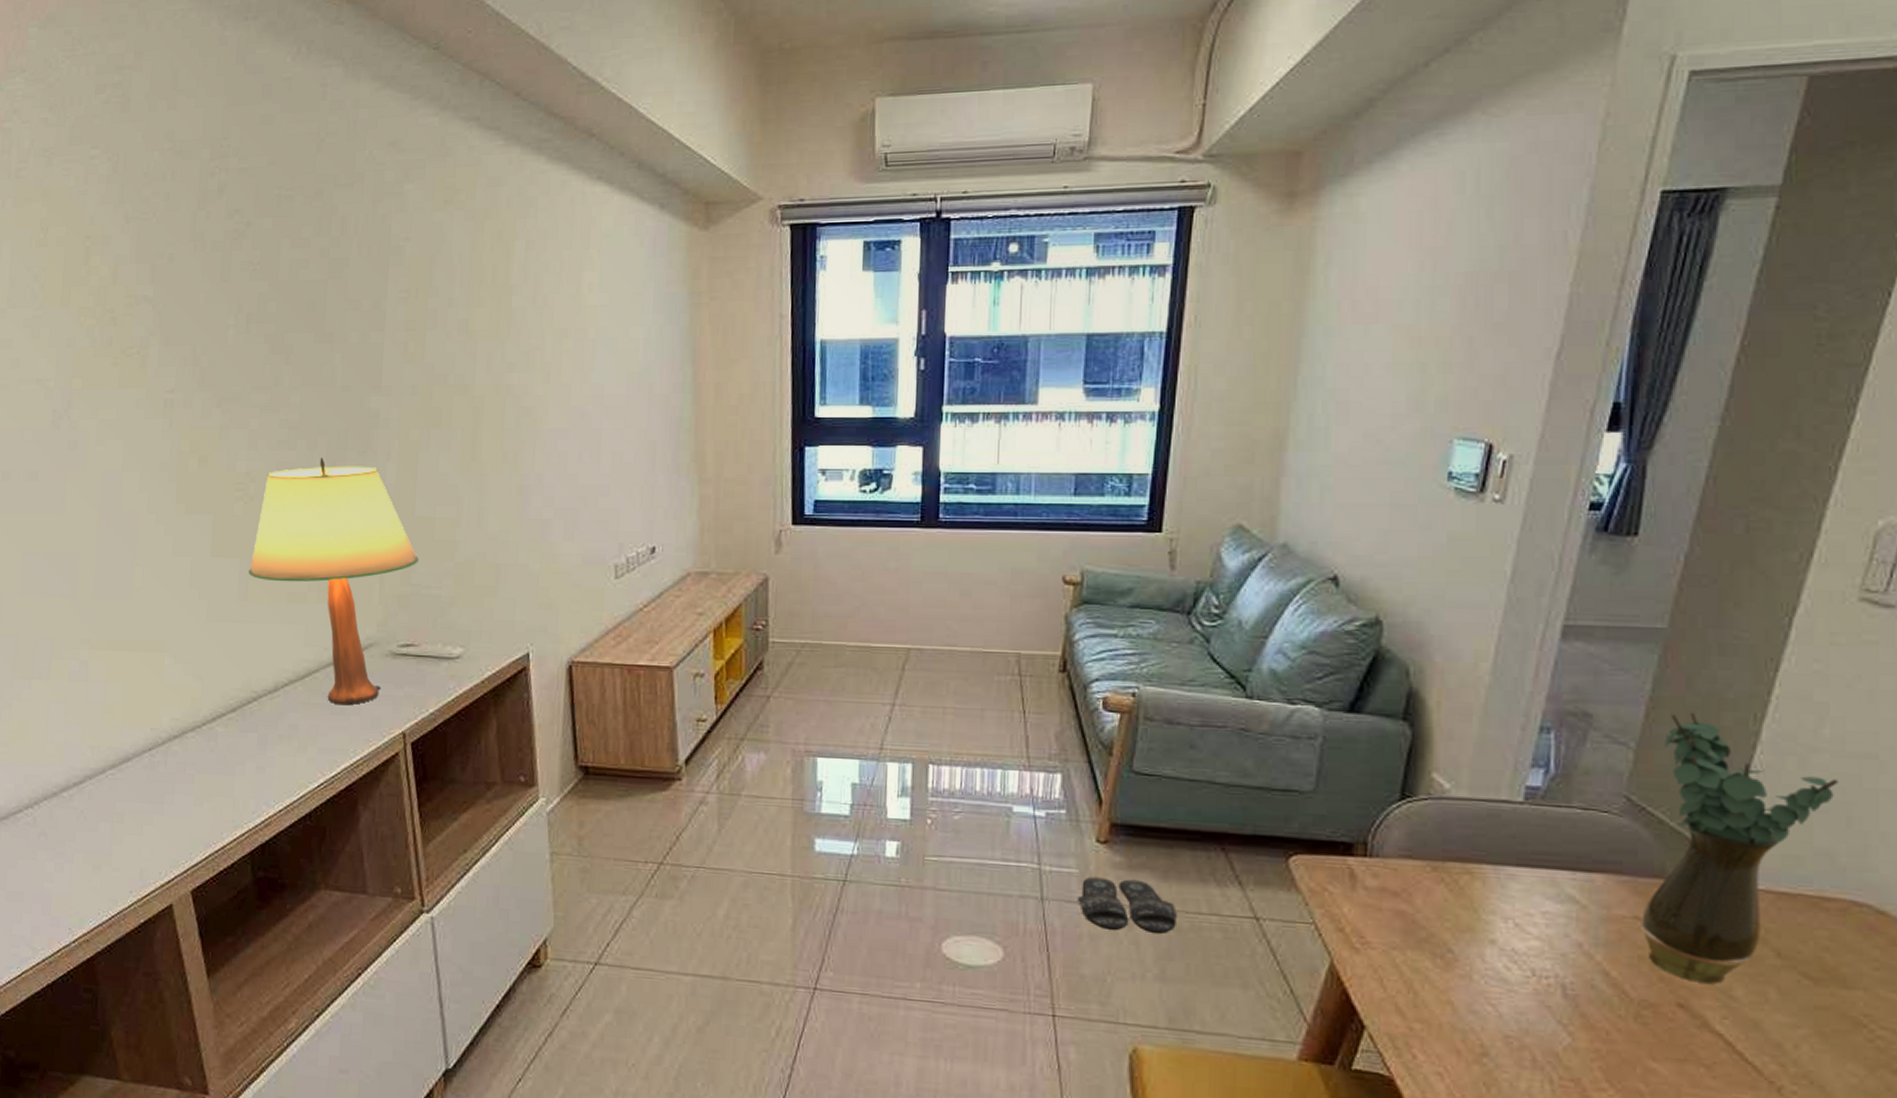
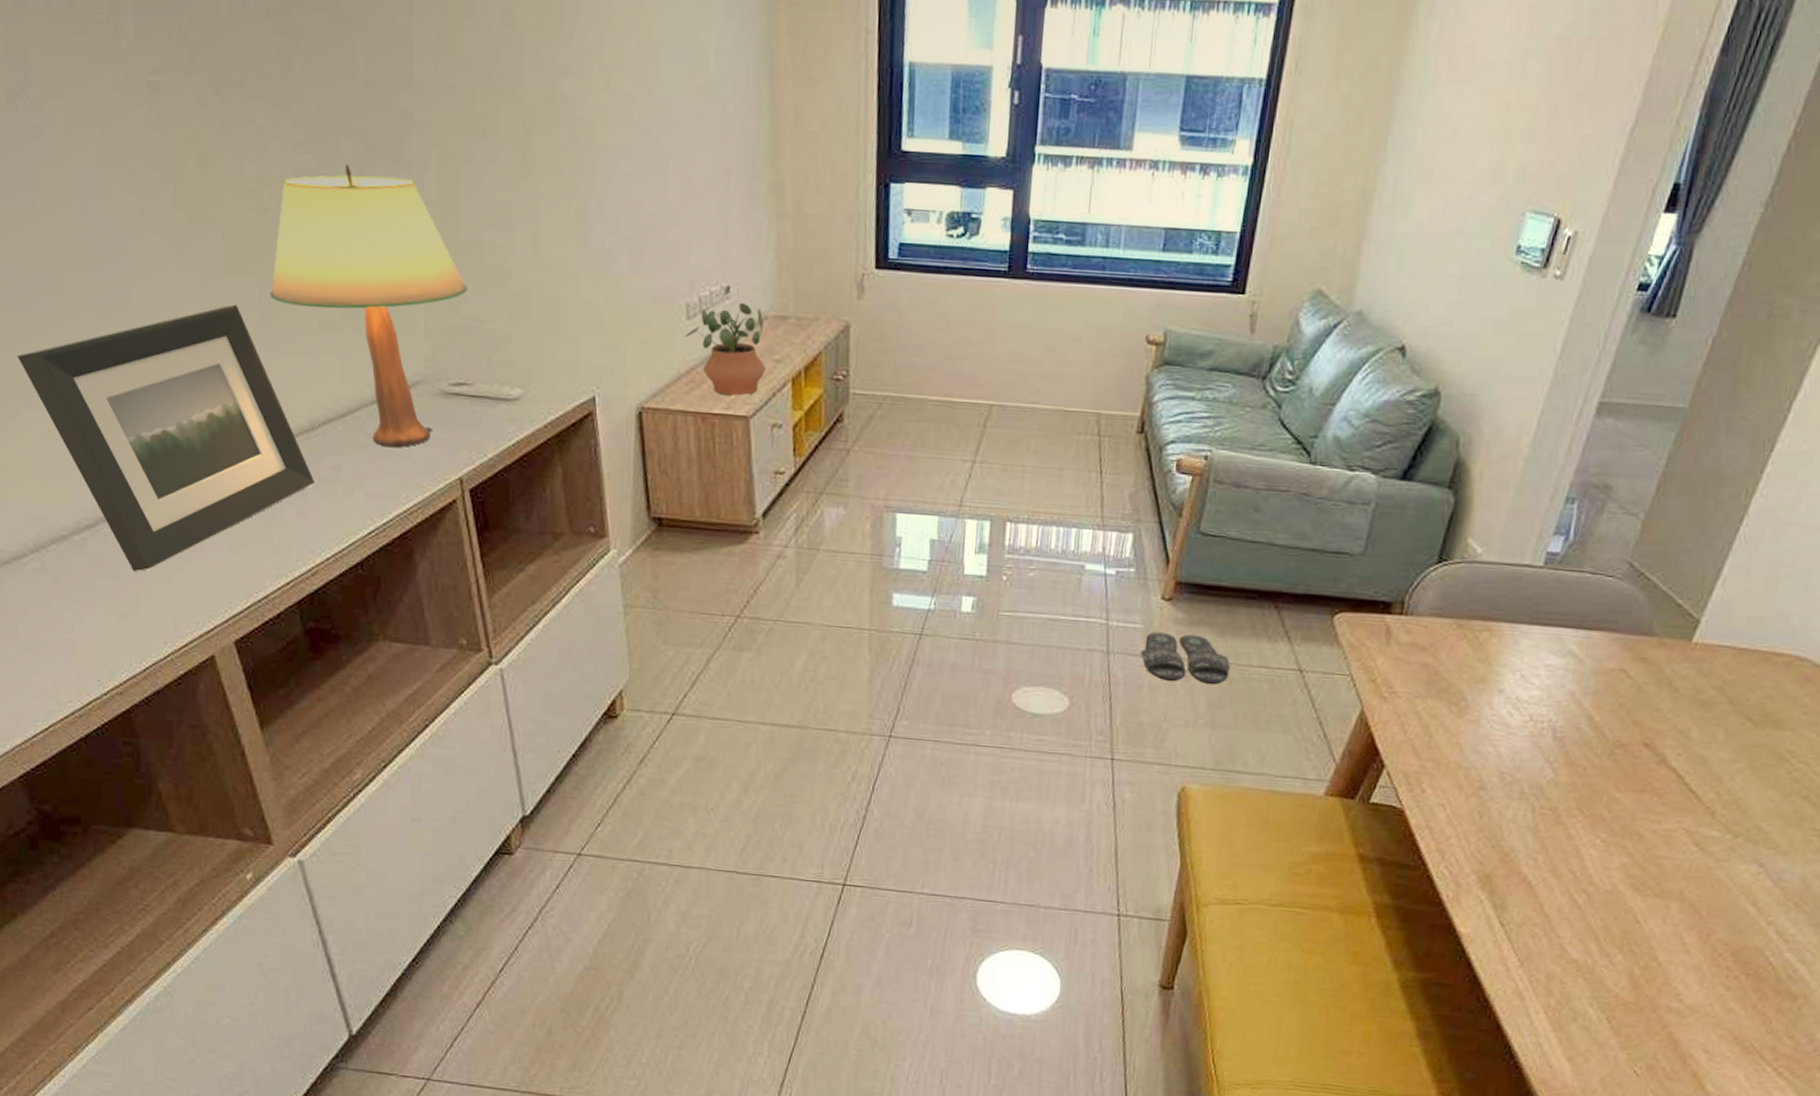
picture frame: none [35,582,274,825] -> present [17,304,315,571]
potted plant: none [613,561,690,648] -> present [685,302,767,396]
vase: present [1642,712,1838,984] -> none [1625,487,1804,727]

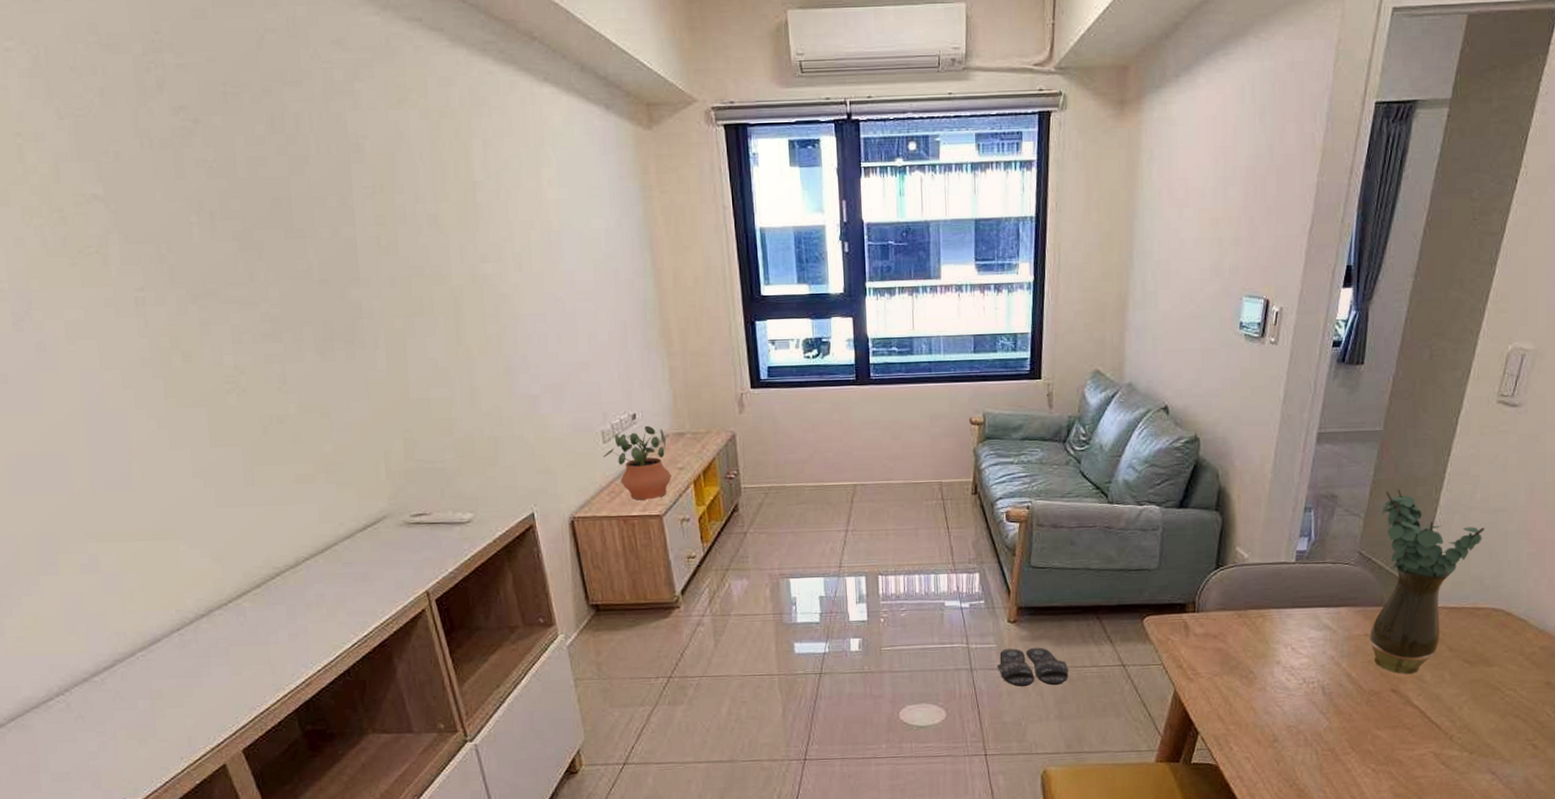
picture frame: present [17,304,315,571] -> none [34,470,303,701]
table lamp: present [270,164,467,447] -> none [252,348,420,572]
vase: none [1625,487,1804,727] -> present [1370,489,1485,674]

